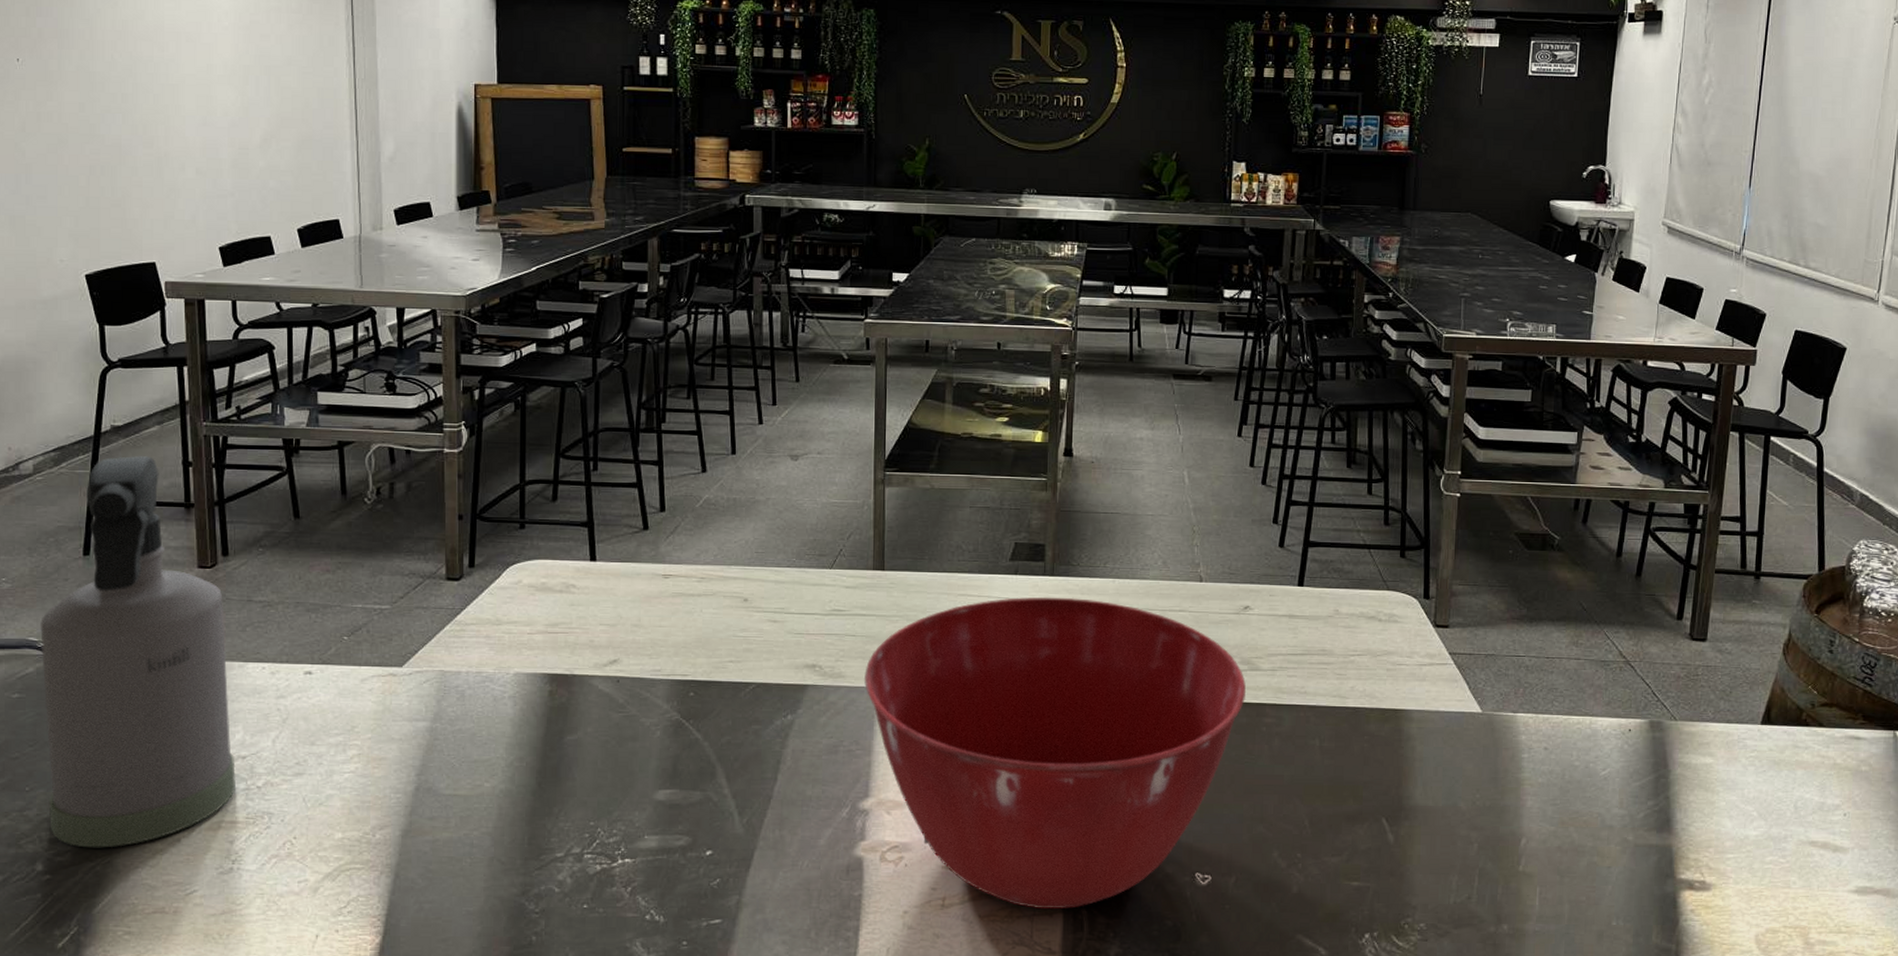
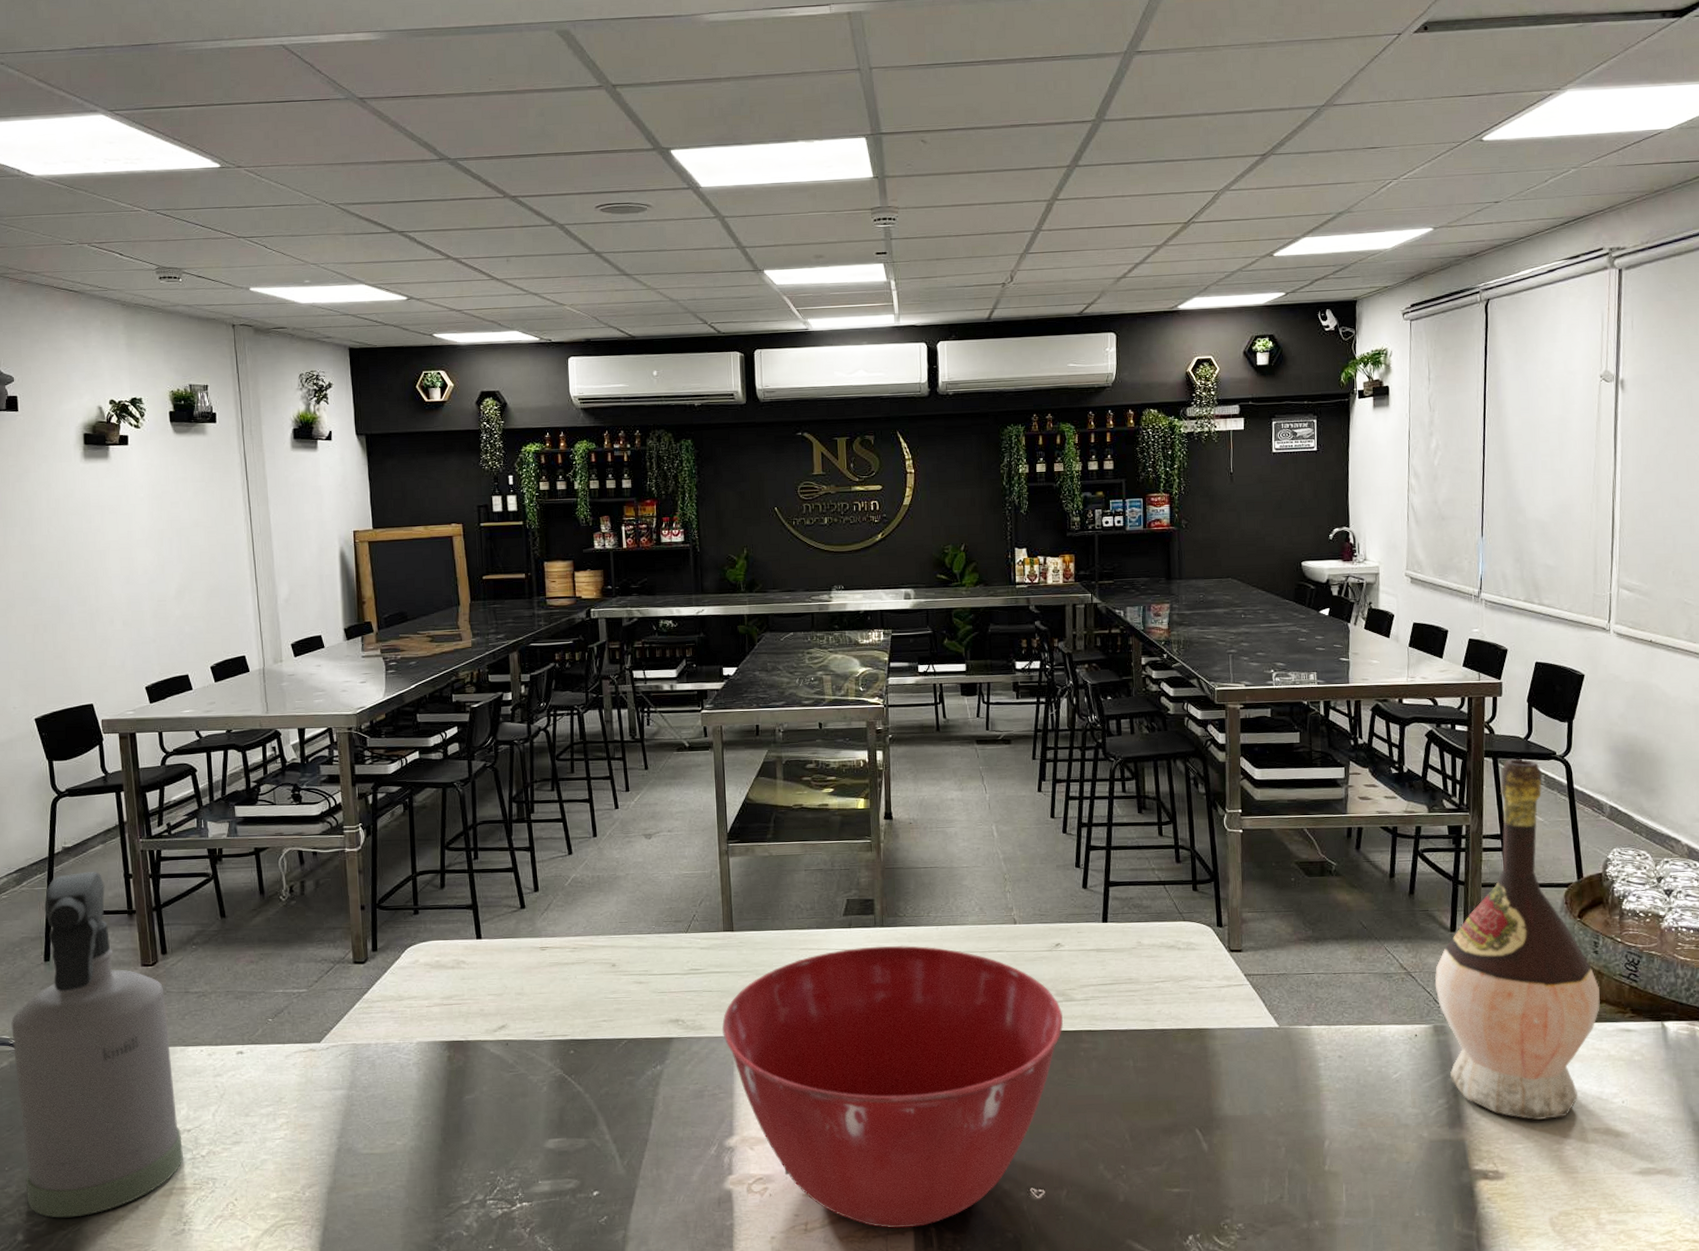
wine bottle: none [1655,435,1831,830] -> present [1434,759,1600,1121]

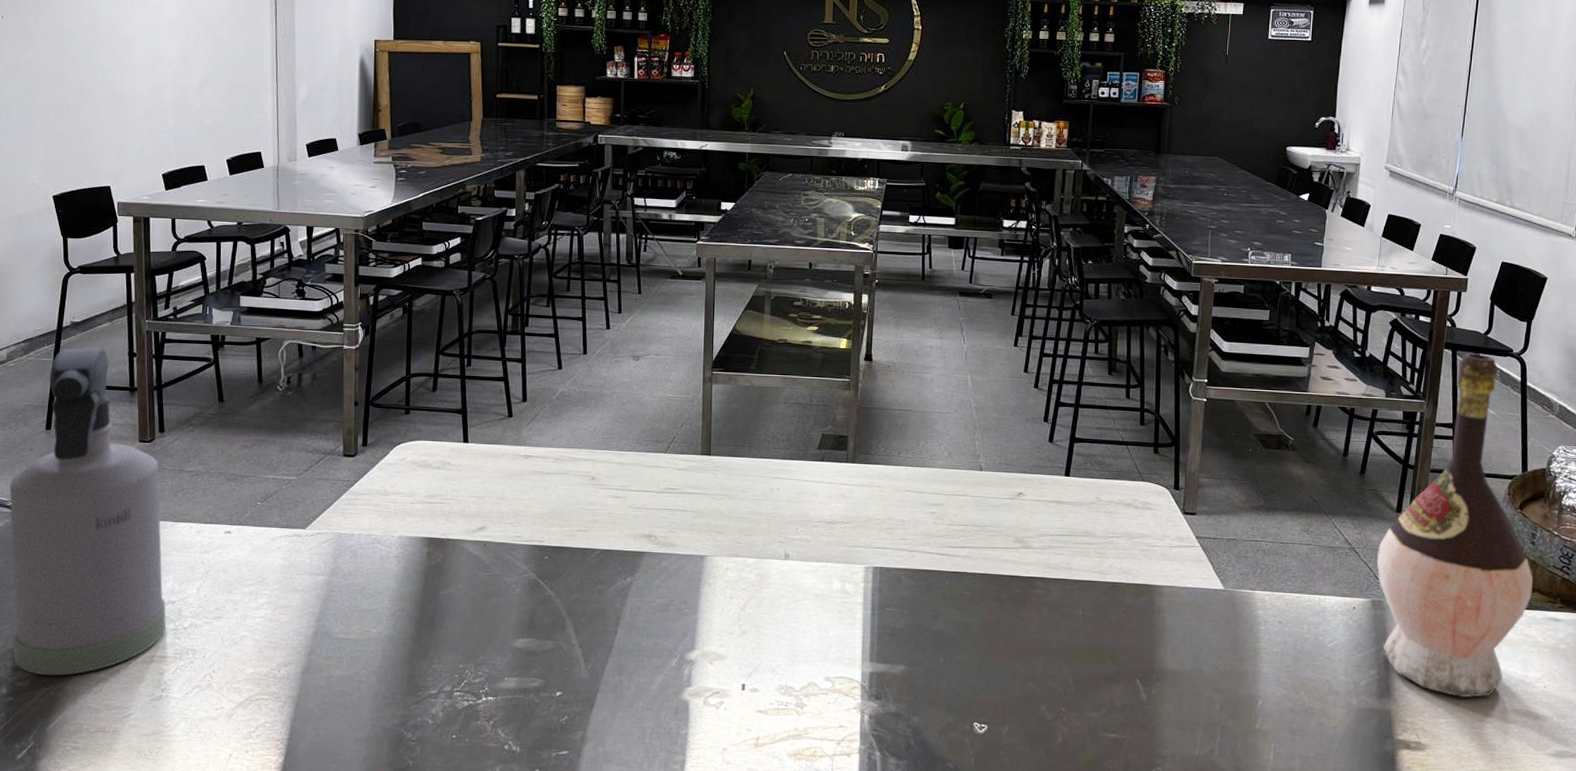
mixing bowl: present [721,946,1063,1229] -> none [691,481,1019,751]

